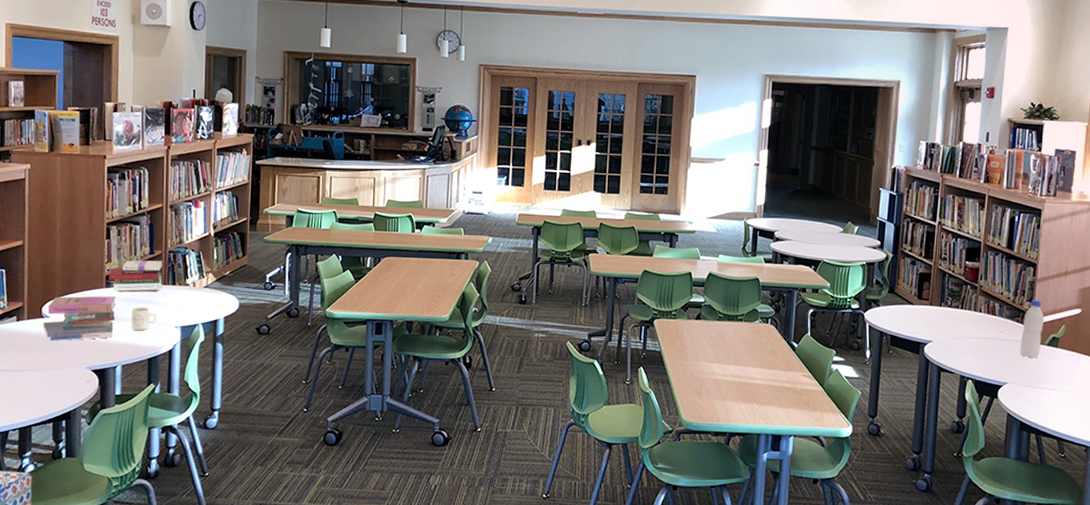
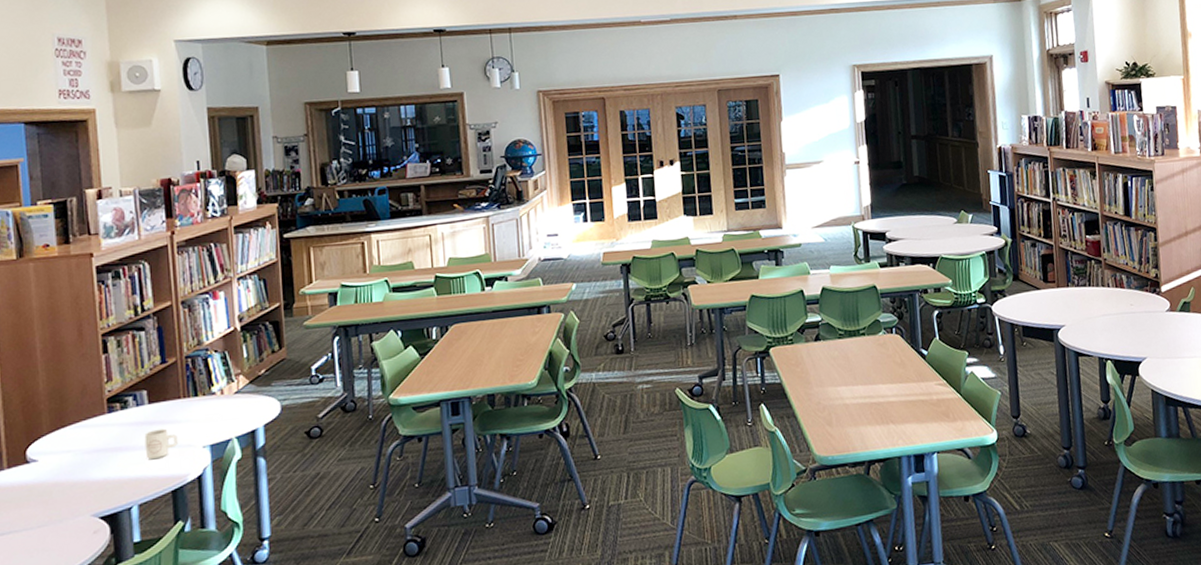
books: present [42,295,116,341] -> none [28,420,124,491]
books: present [108,260,163,292] -> none [110,369,182,416]
water bottle: present [1020,299,1045,358] -> none [1152,265,1174,328]

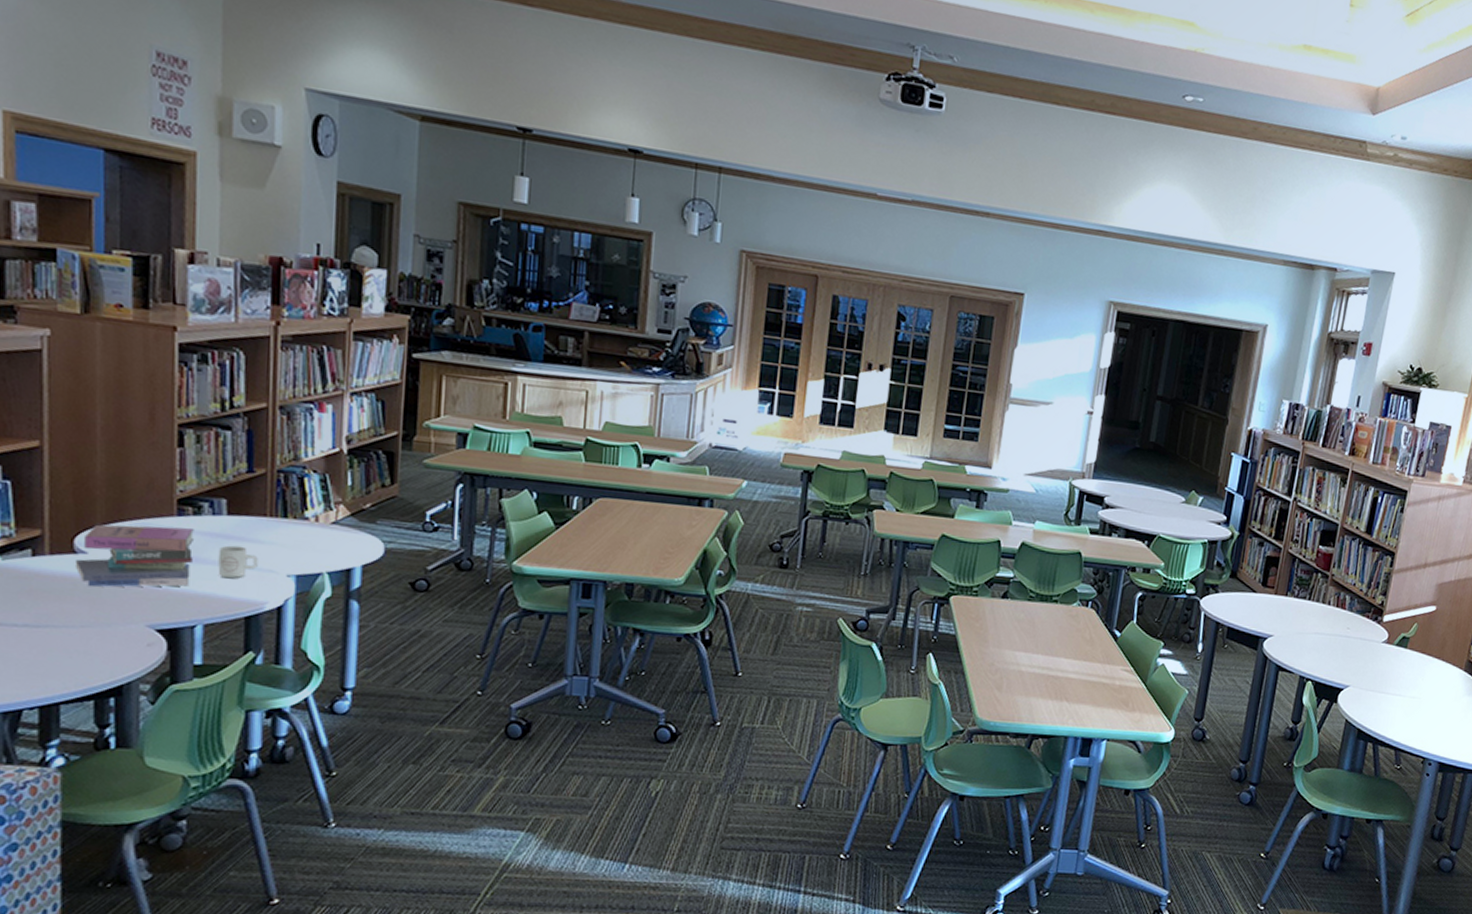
books: none [28,420,124,491] -> present [74,524,194,587]

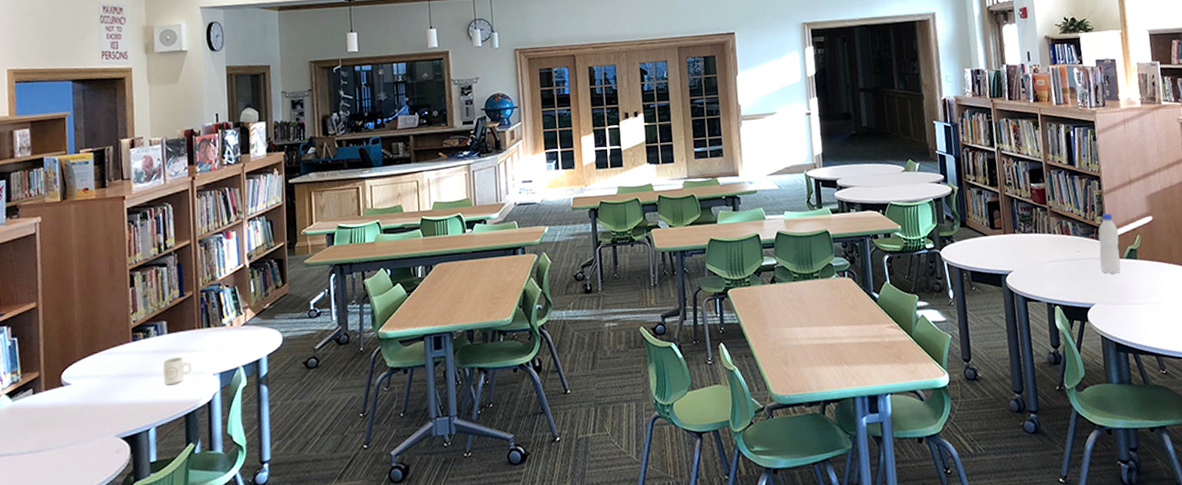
books: present [74,524,194,587] -> none [62,349,145,412]
water bottle: none [1366,593,1397,659] -> present [1098,213,1121,274]

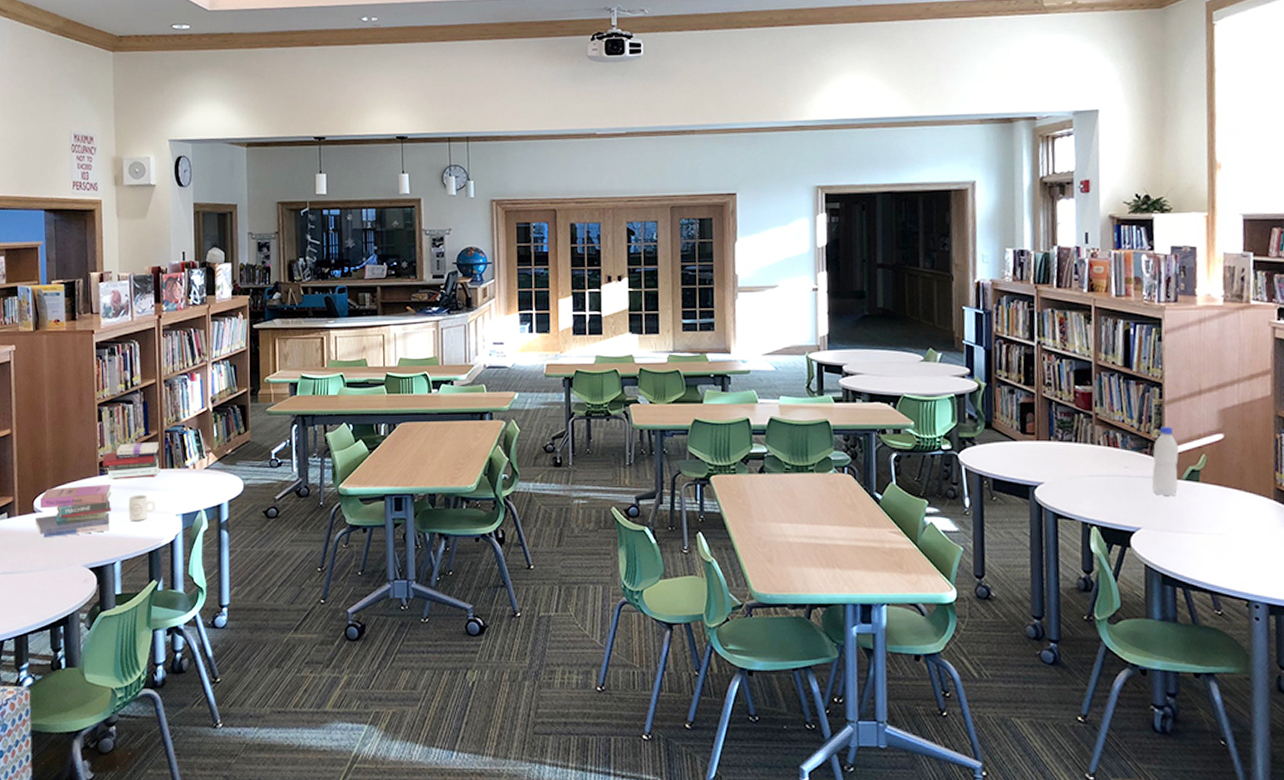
books: none [62,349,145,412] -> present [34,483,111,538]
books: none [135,302,196,344] -> present [102,441,160,479]

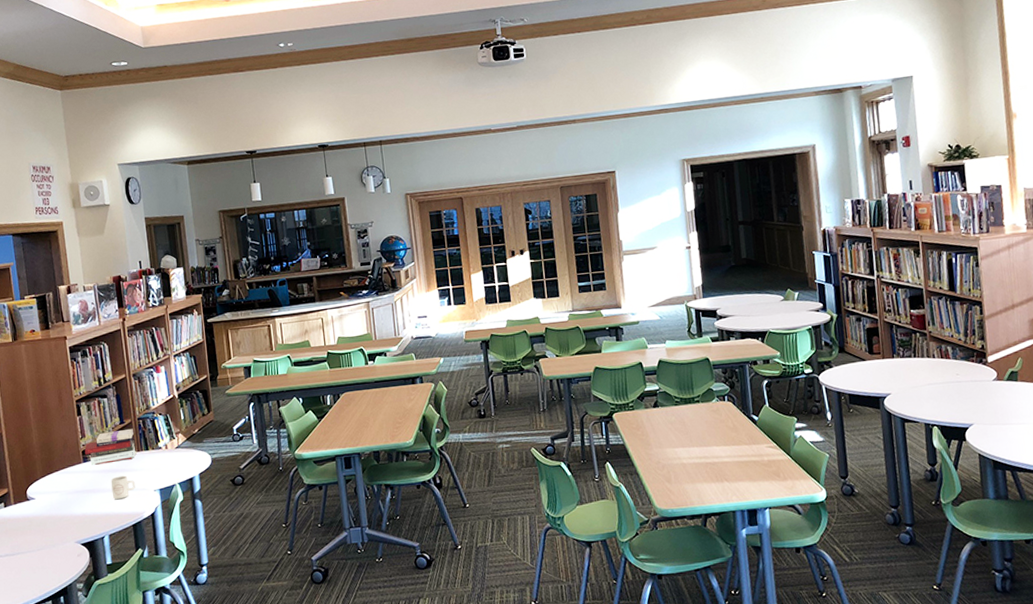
books: present [34,483,111,538] -> none [29,468,97,522]
water bottle: present [1152,426,1179,496] -> none [978,337,1001,396]

